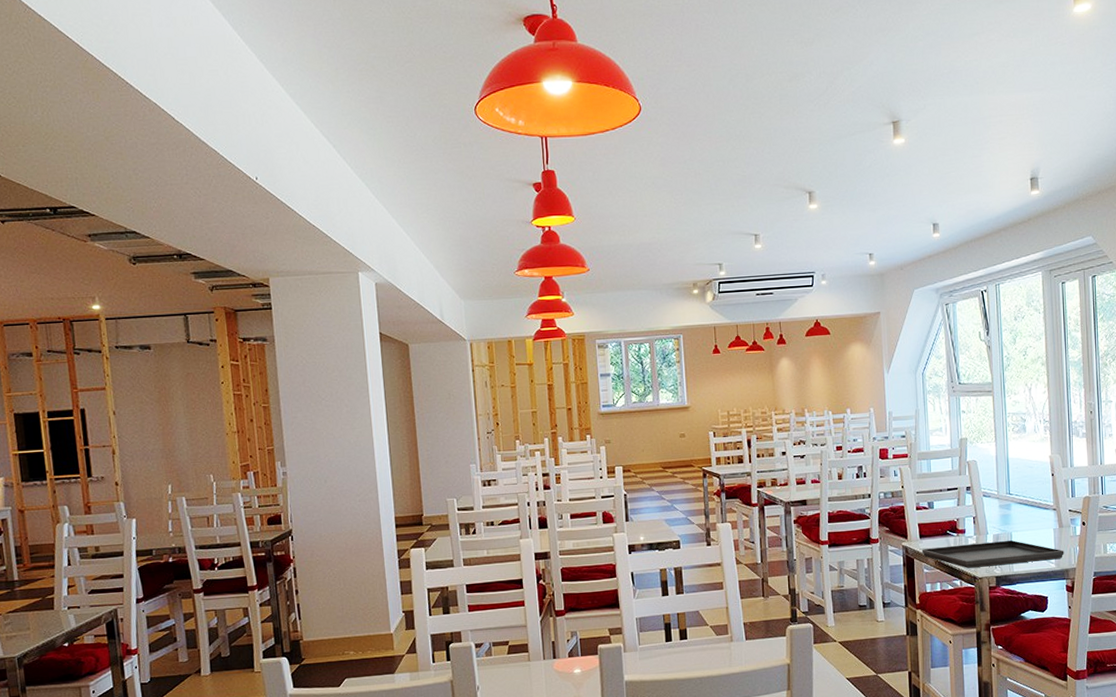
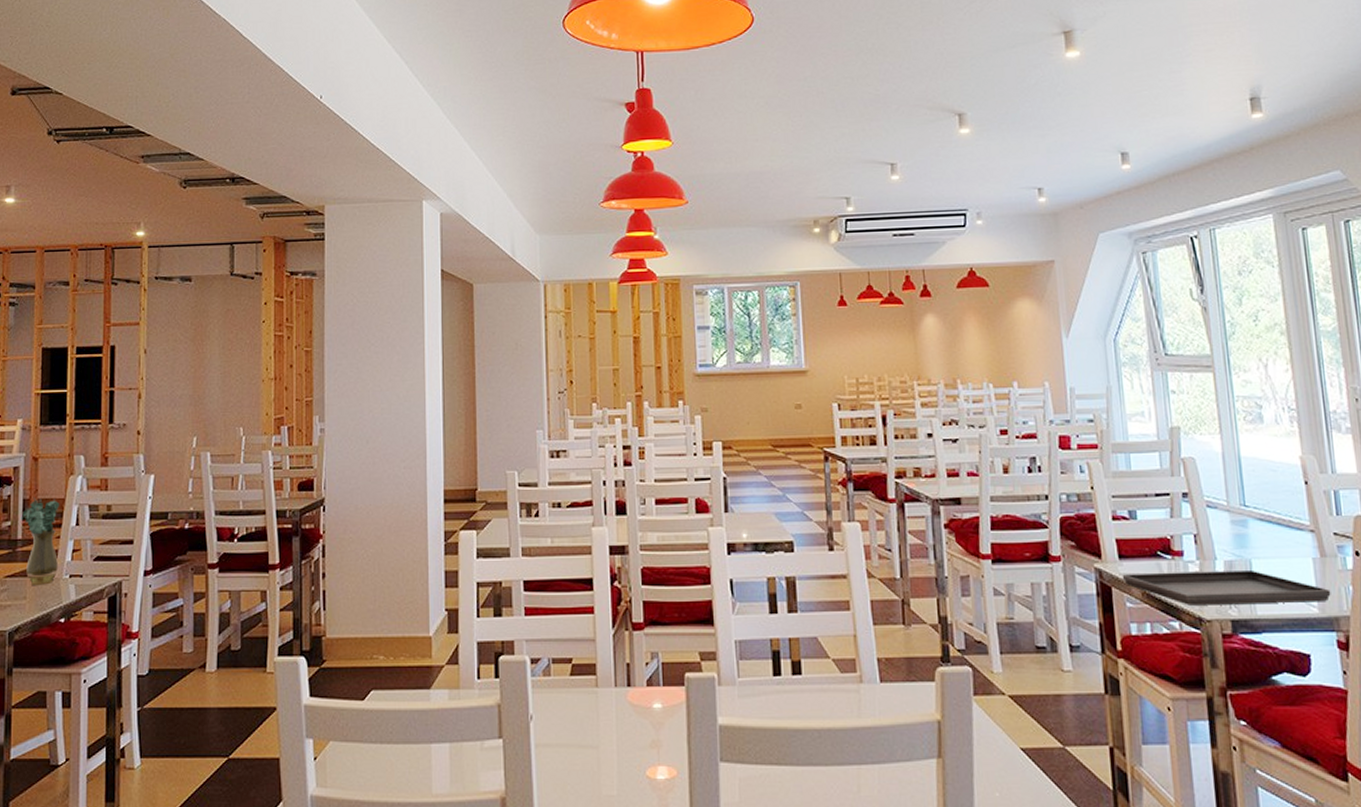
vase: none [15,543,57,618] -> present [22,496,60,585]

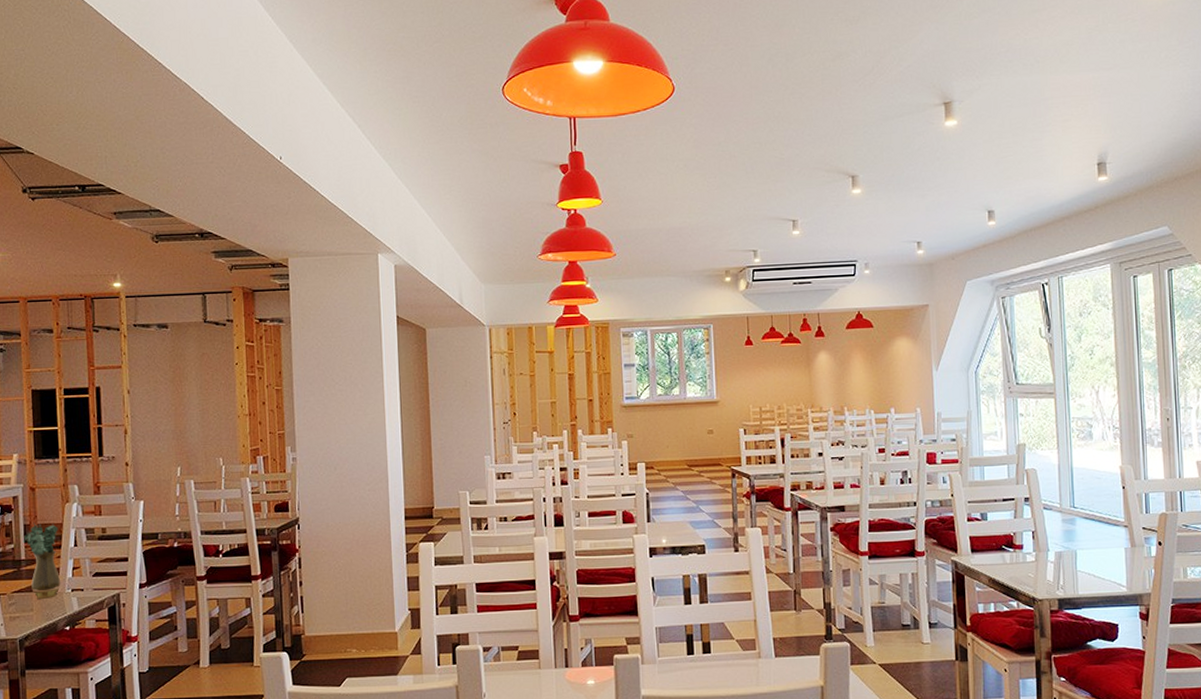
serving tray: present [1122,569,1331,605] -> none [973,558,1137,588]

